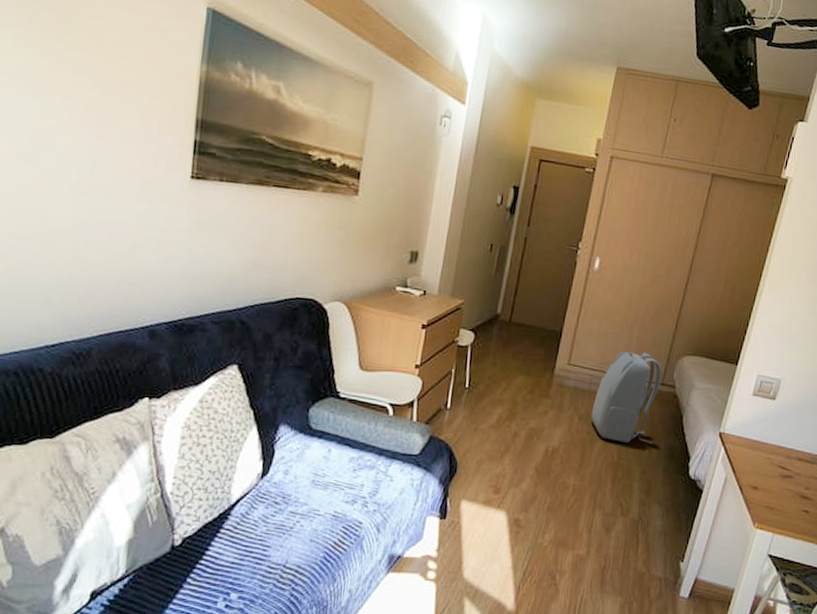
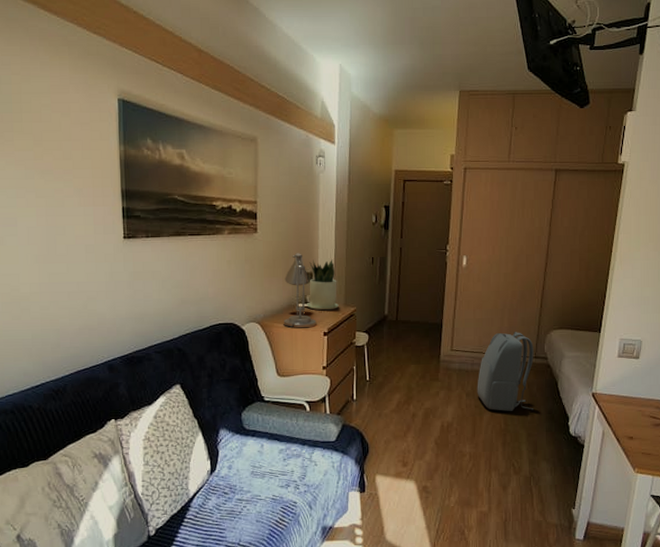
desk lamp: none [375,226,415,317] -> present [283,253,317,328]
planter: none [405,237,446,300] -> present [306,259,339,311]

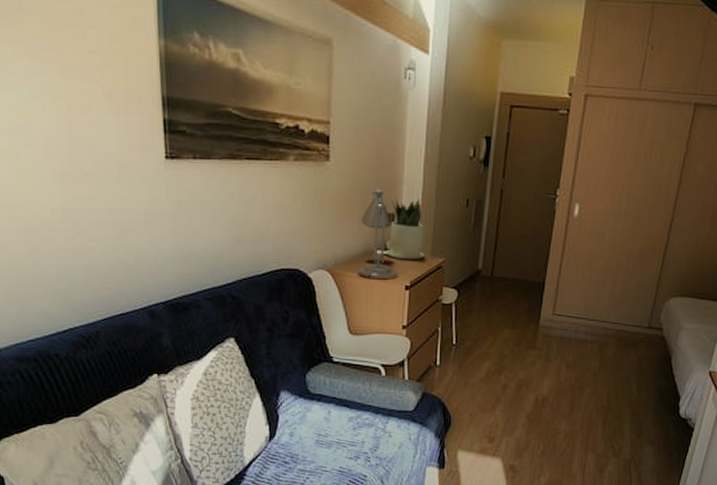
backpack: present [477,332,534,411] -> none [578,297,648,387]

